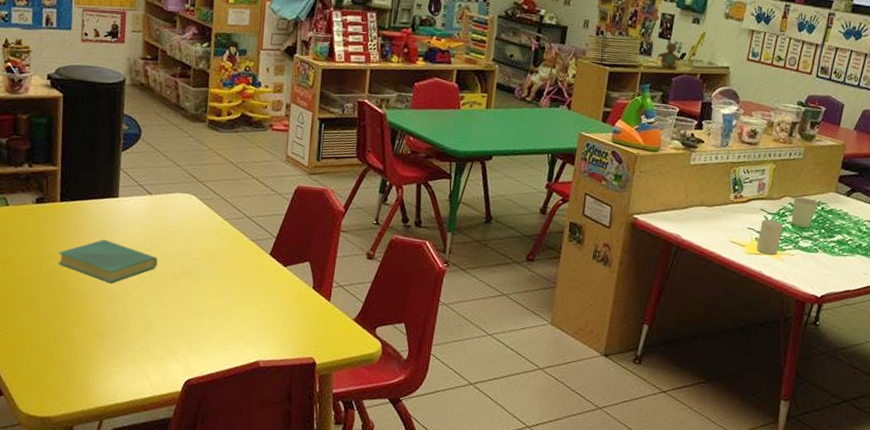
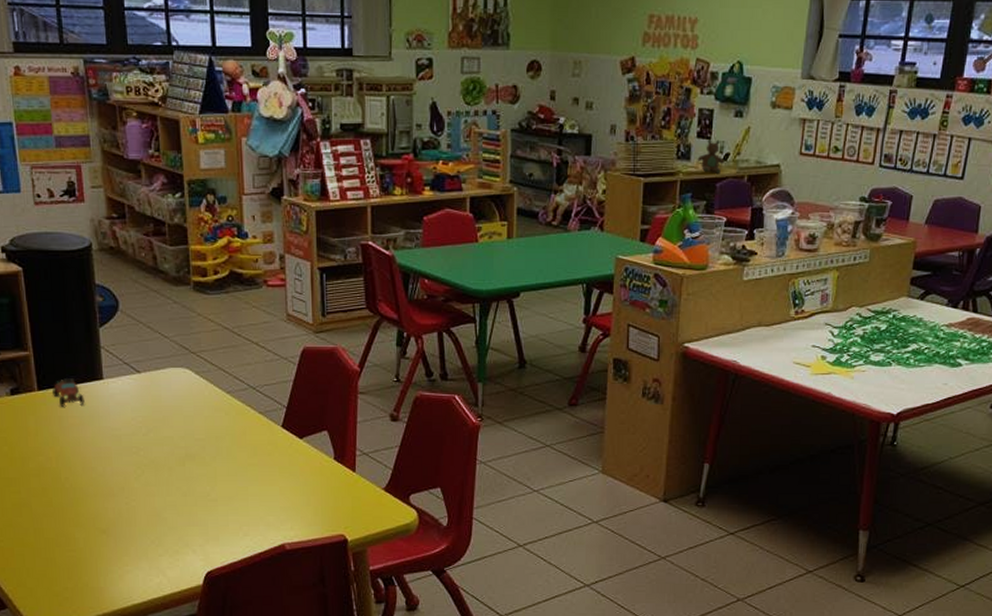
book: present [58,239,158,284] -> none [44,427,158,476]
toy truck: none [72,193,100,218] -> present [52,378,85,407]
cup: present [756,219,783,255] -> none [822,335,852,373]
dixie cup: present [791,197,818,228] -> none [859,306,889,340]

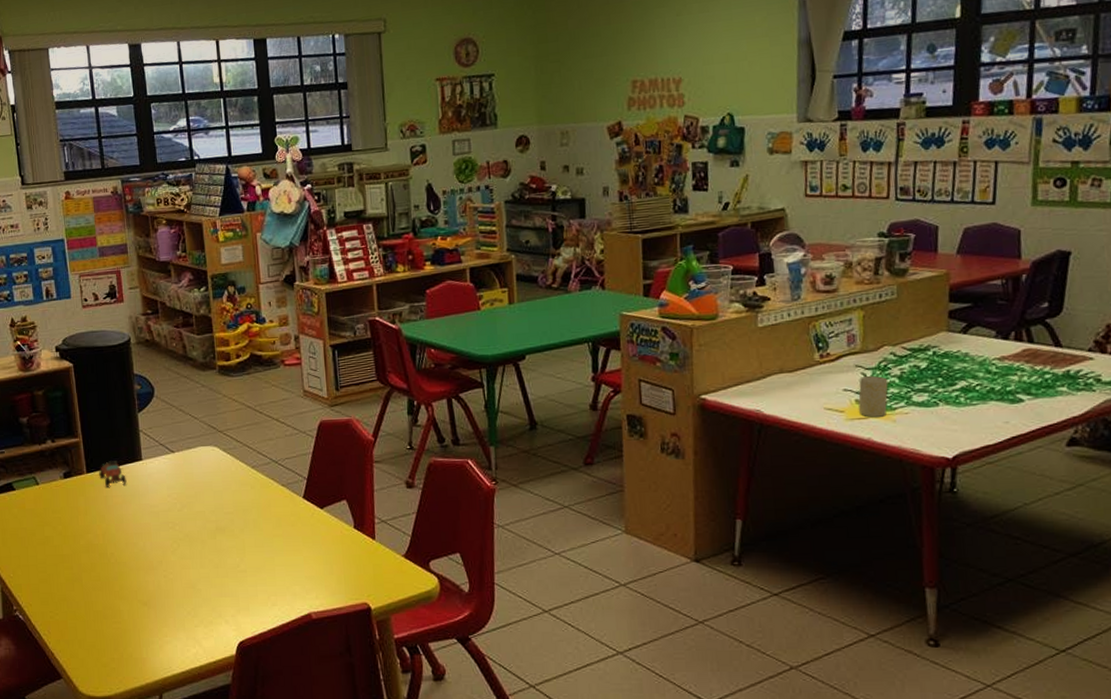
stuffed toy: present [697,139,725,175] -> none [695,190,725,225]
cup: none [822,335,852,373] -> present [858,376,889,418]

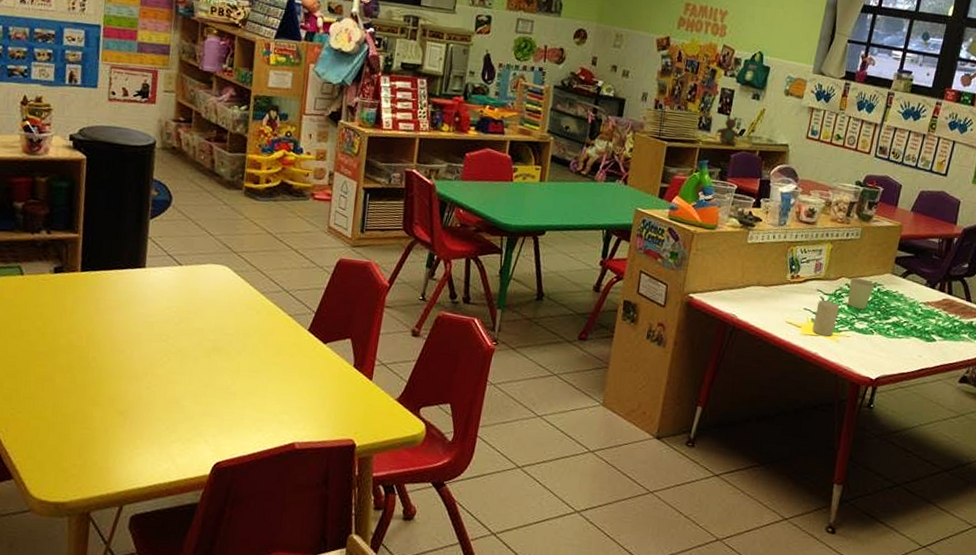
toy truck: present [99,461,127,487] -> none [94,263,124,289]
stuffed toy: none [695,190,725,225] -> present [716,115,740,147]
dixie cup: none [895,343,928,380] -> present [847,278,874,310]

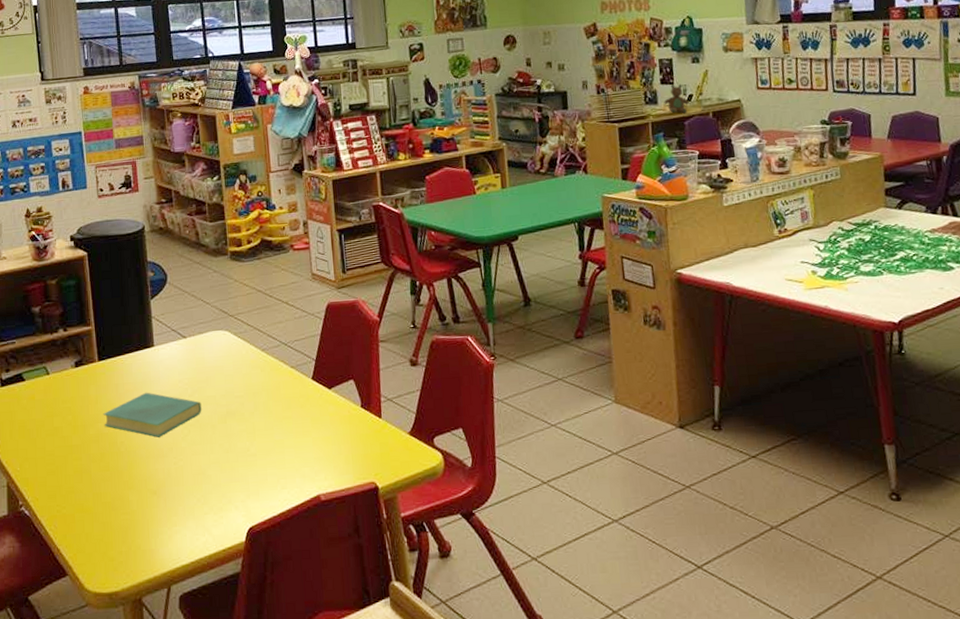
book: none [77,312,187,360] -> present [103,392,202,437]
cup: present [811,300,840,337] -> none [814,248,840,287]
dixie cup: present [847,278,874,310] -> none [842,218,870,251]

